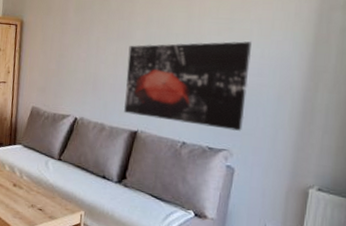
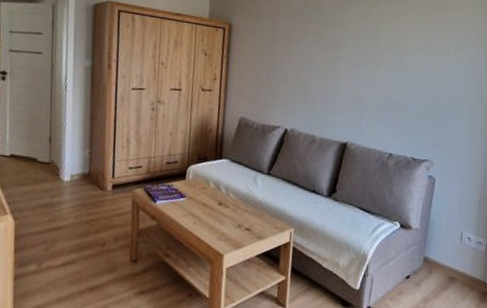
wall art: present [123,41,251,131] -> none [333,55,449,142]

